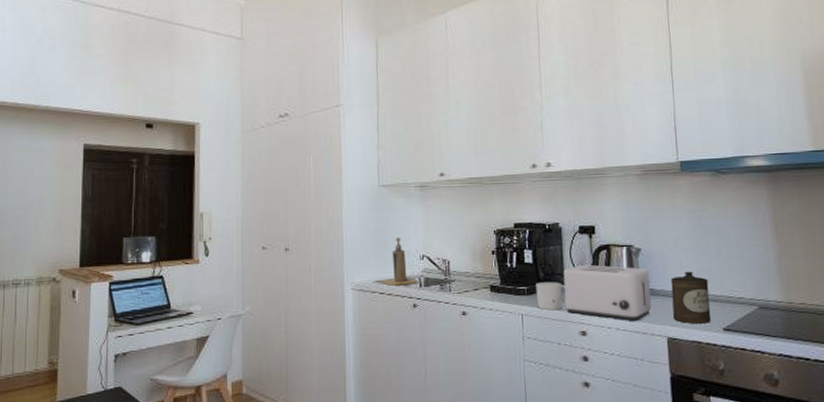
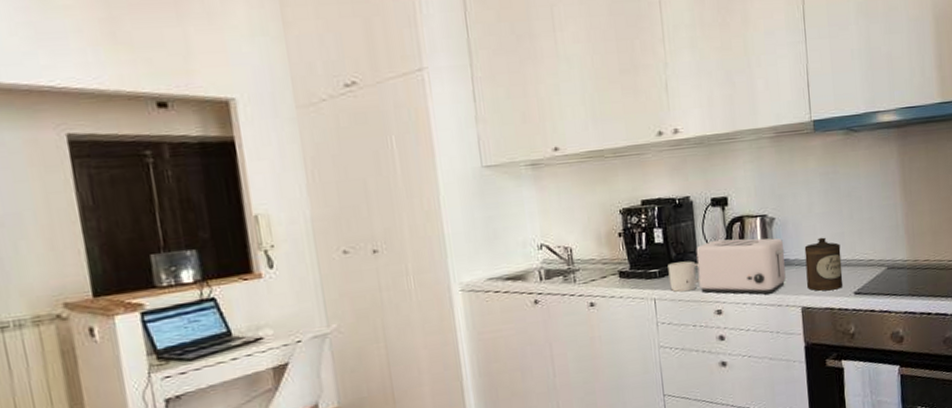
soap dispenser: present [379,237,418,286] -> none [493,226,538,283]

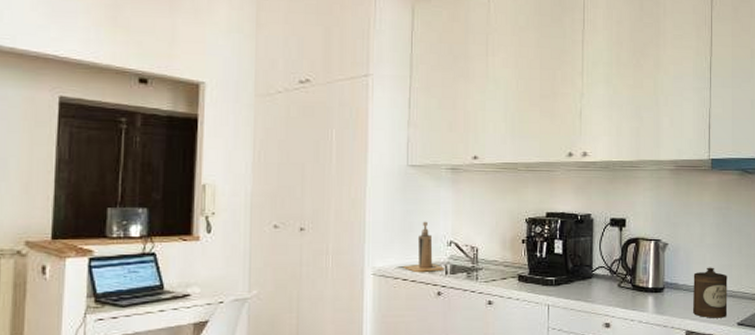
soap dispenser: none [493,226,538,283] -> present [403,221,444,272]
mug: present [667,260,700,292] -> none [564,273,593,302]
toaster: present [696,238,786,295] -> none [591,257,675,314]

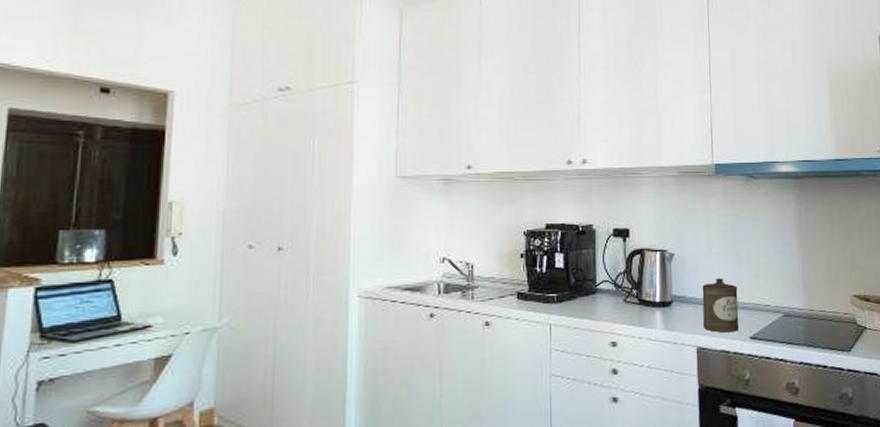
soap dispenser: present [403,221,444,272] -> none [391,236,437,293]

